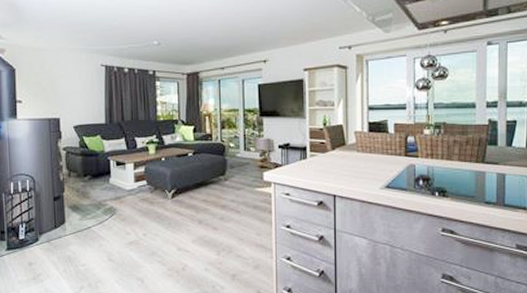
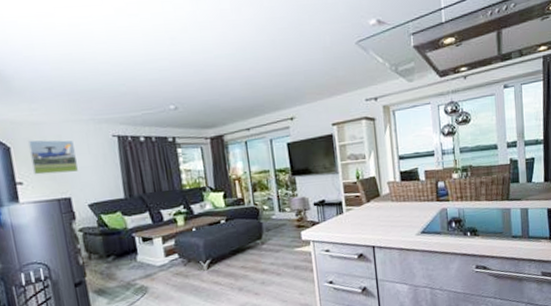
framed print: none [30,64,70,96] -> present [27,139,79,175]

